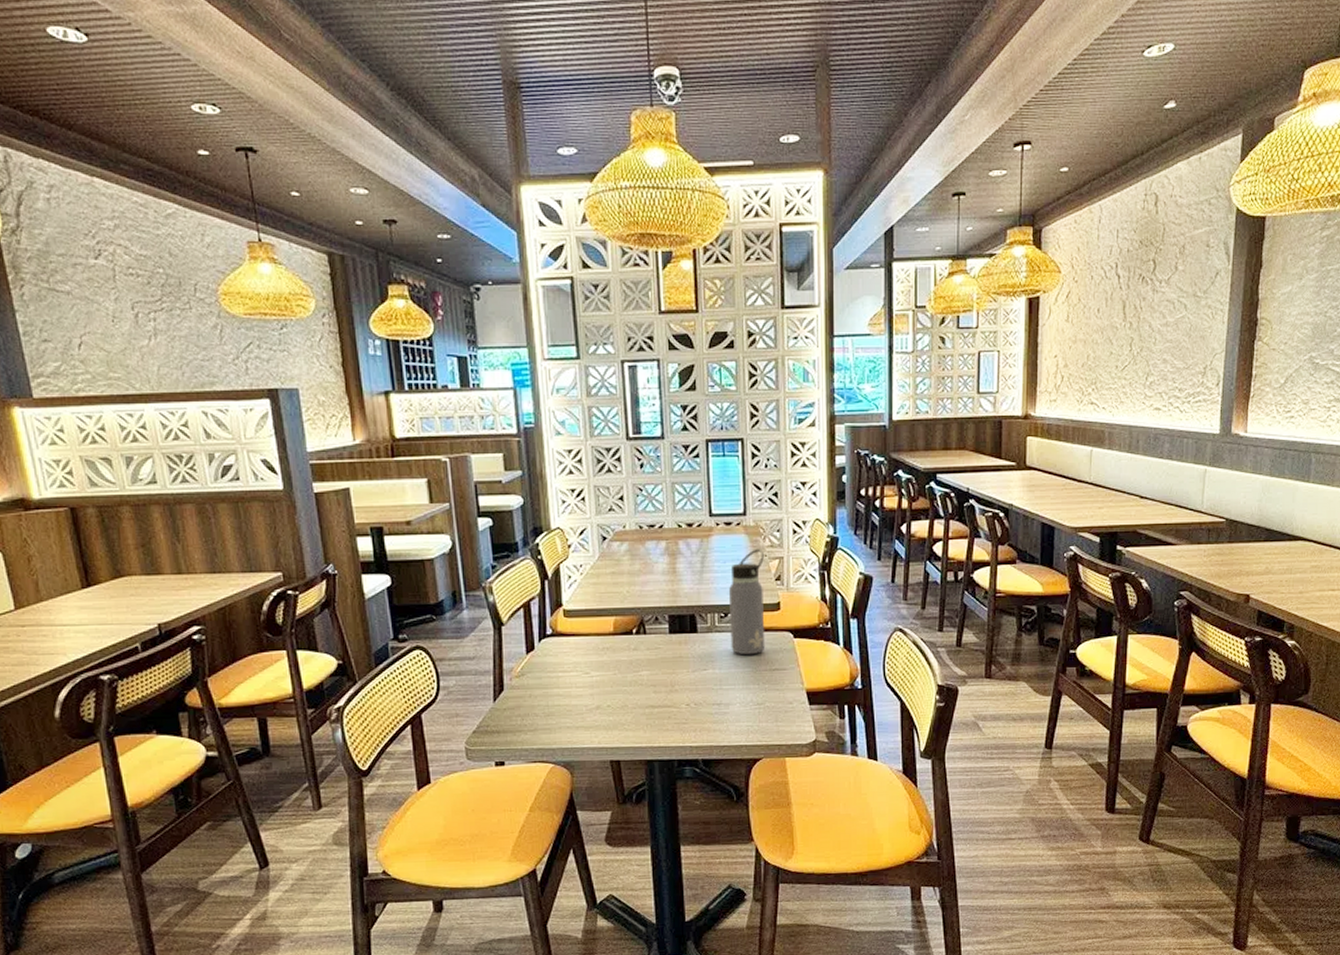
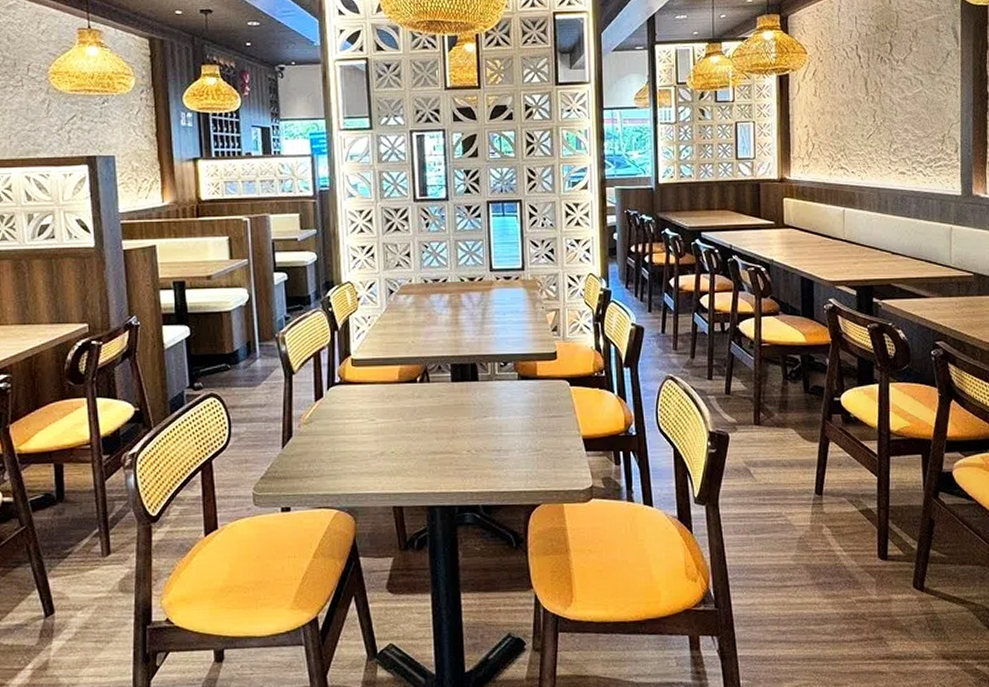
water bottle: present [728,548,766,655] -> none [507,301,543,403]

